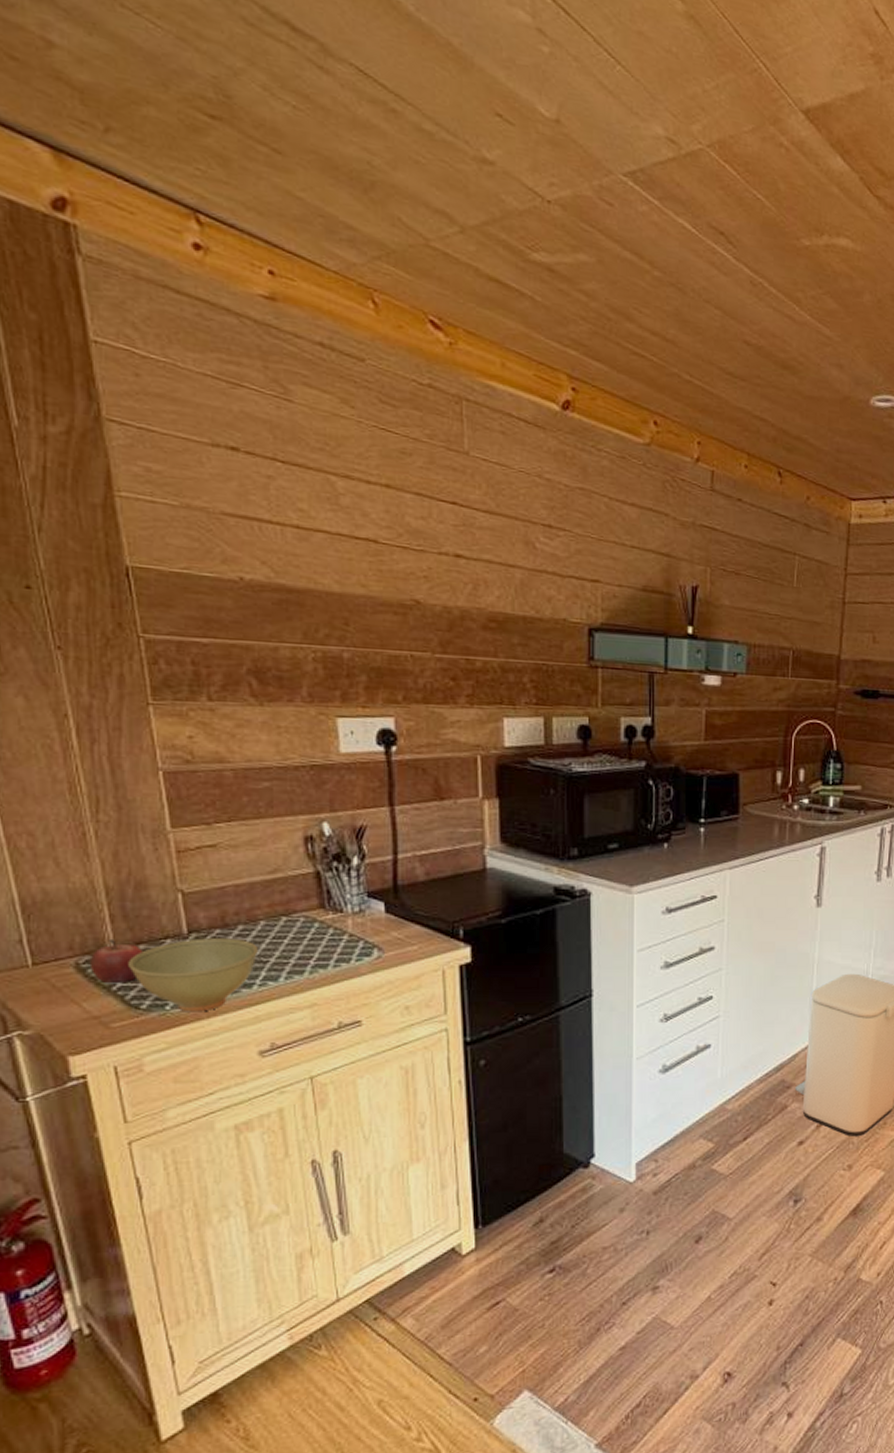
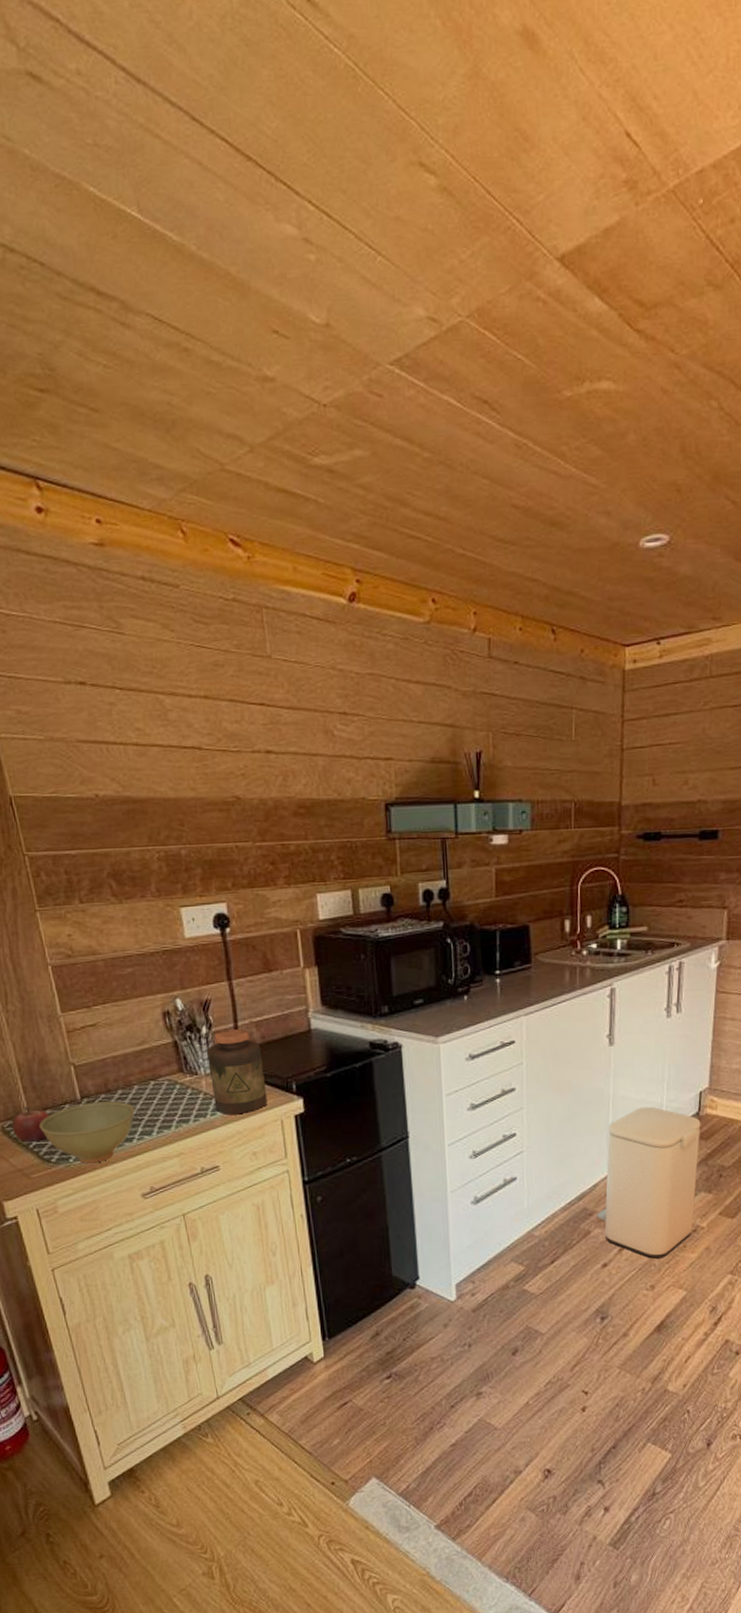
jar: none [357,862,428,962] -> present [207,1029,268,1115]

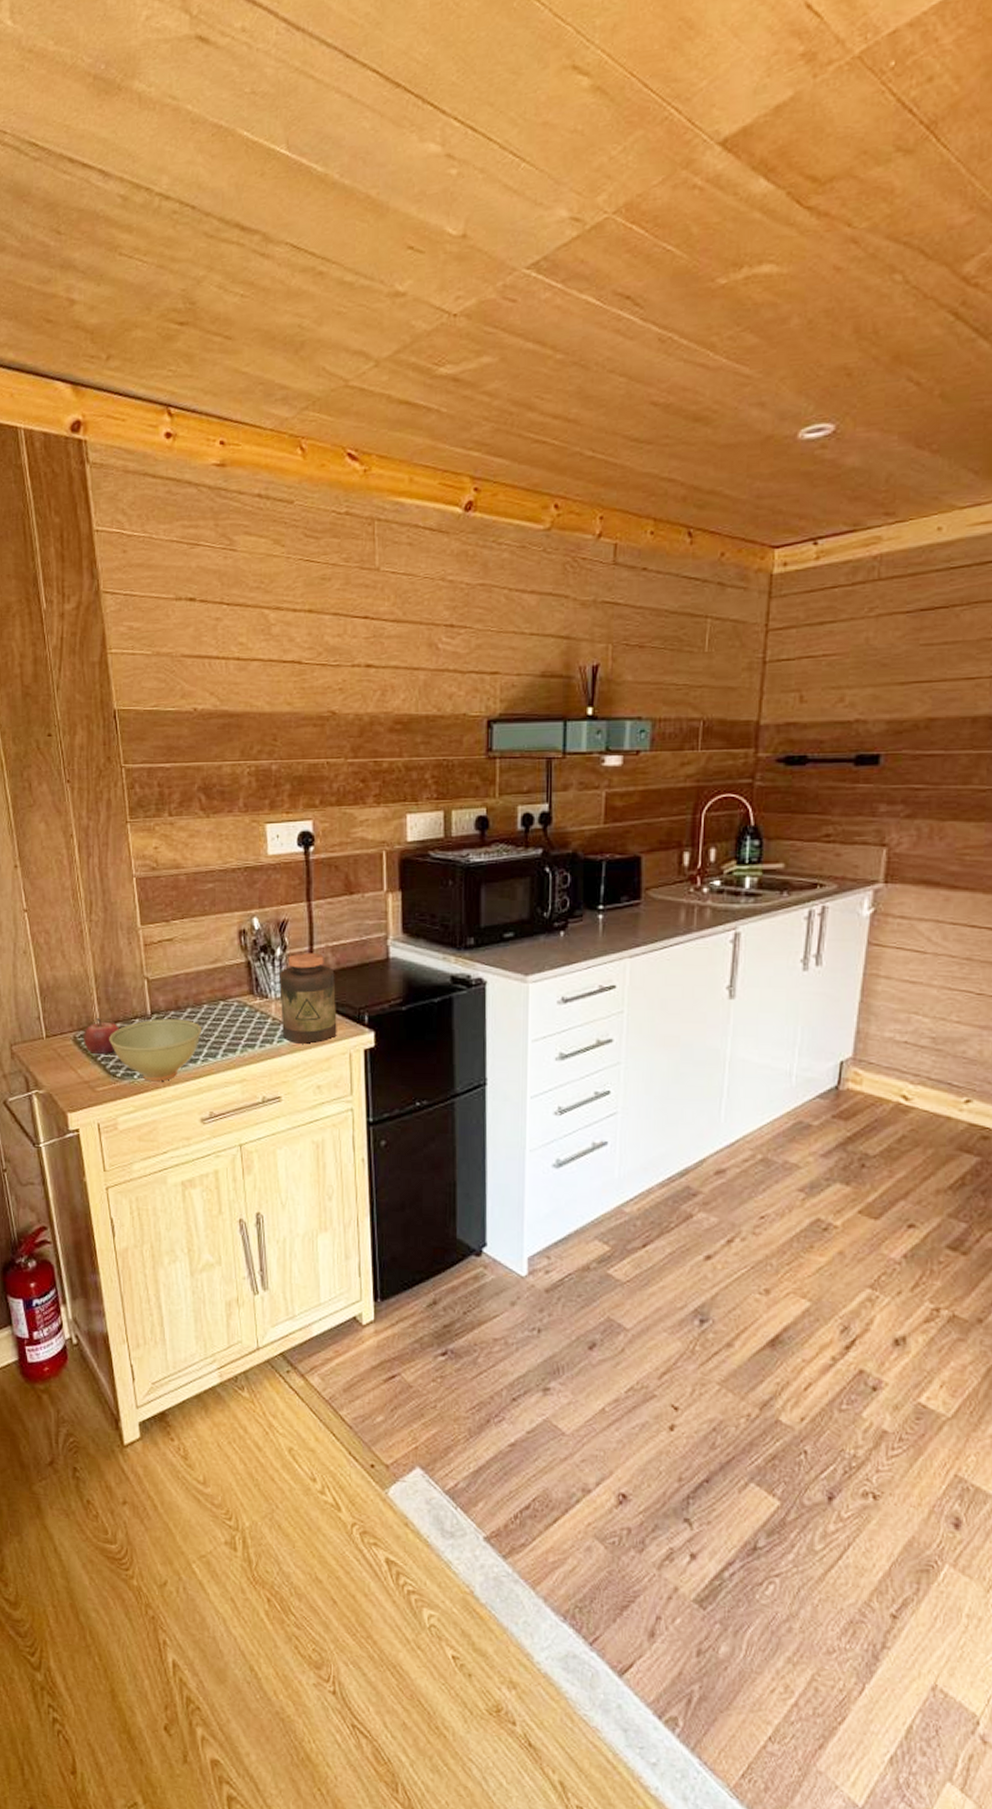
pedal bin: present [596,1106,701,1259] -> none [701,1073,840,1258]

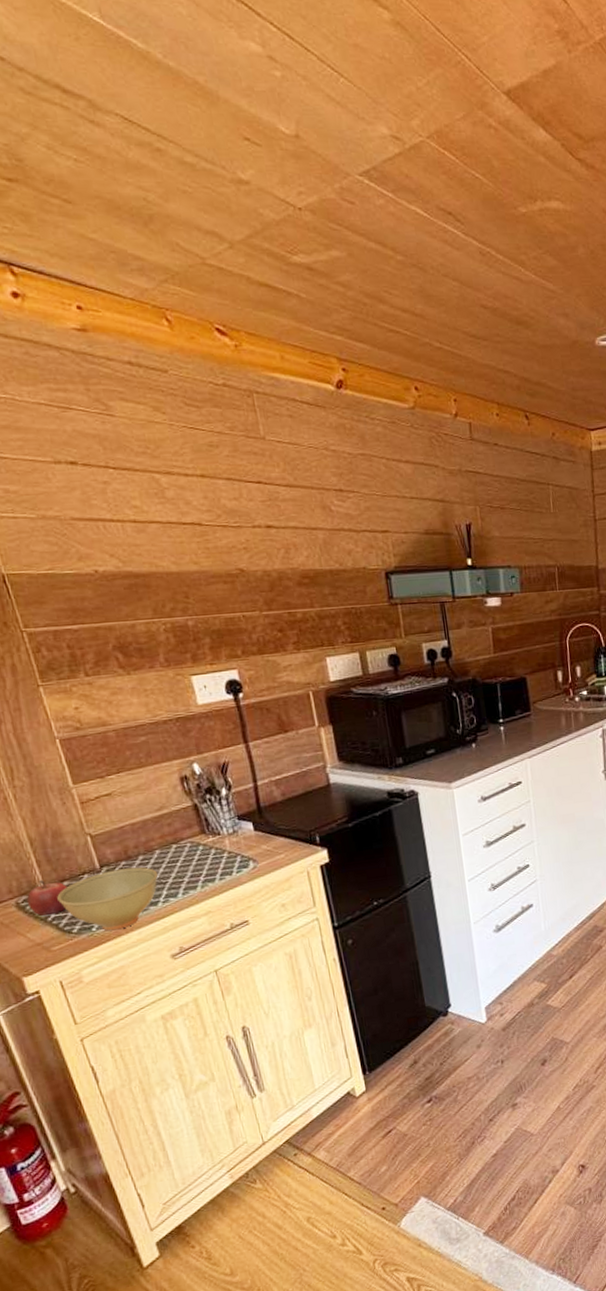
jar: present [279,953,337,1044] -> none [228,788,293,871]

